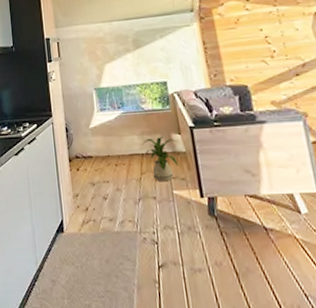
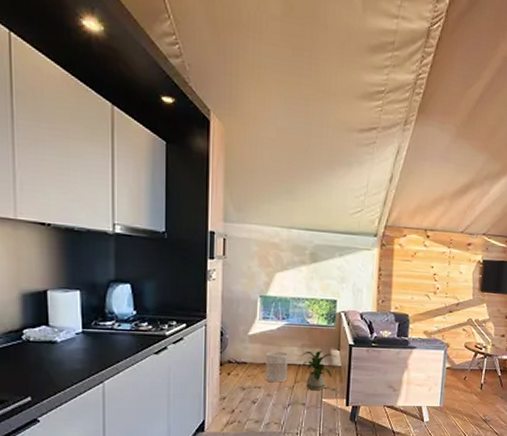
wastebasket: none [108,142,134,176] -> present [265,352,289,383]

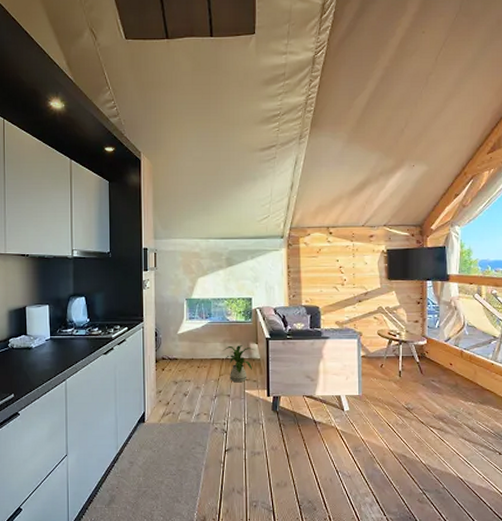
wastebasket: present [265,352,289,383] -> none [193,348,213,376]

